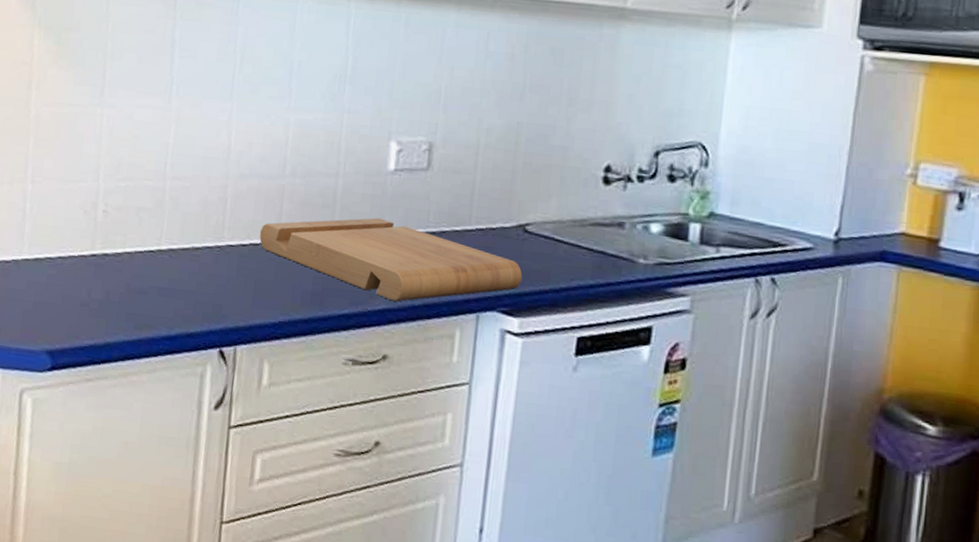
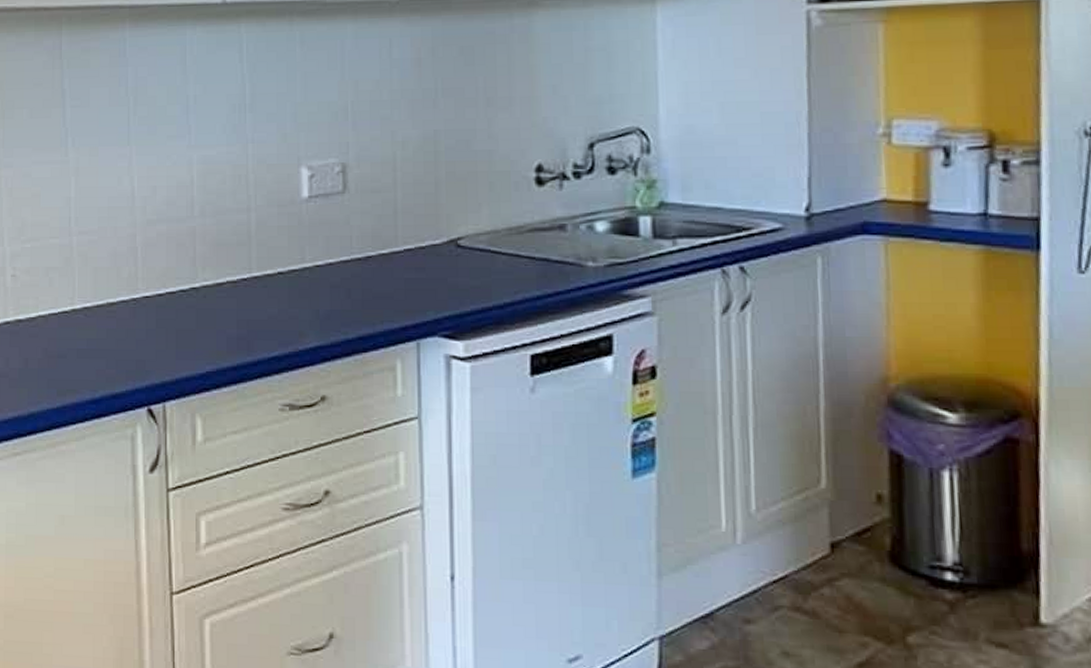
cutting board: present [259,218,522,302] -> none [175,250,460,337]

